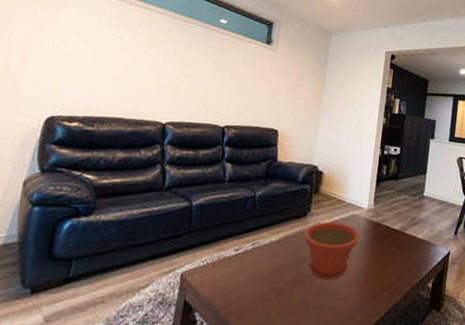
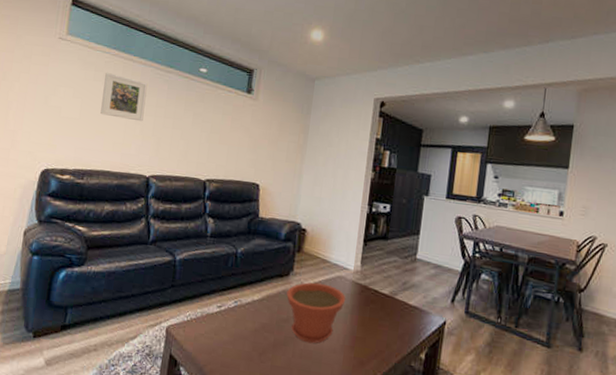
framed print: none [114,20,166,69] -> present [100,73,148,122]

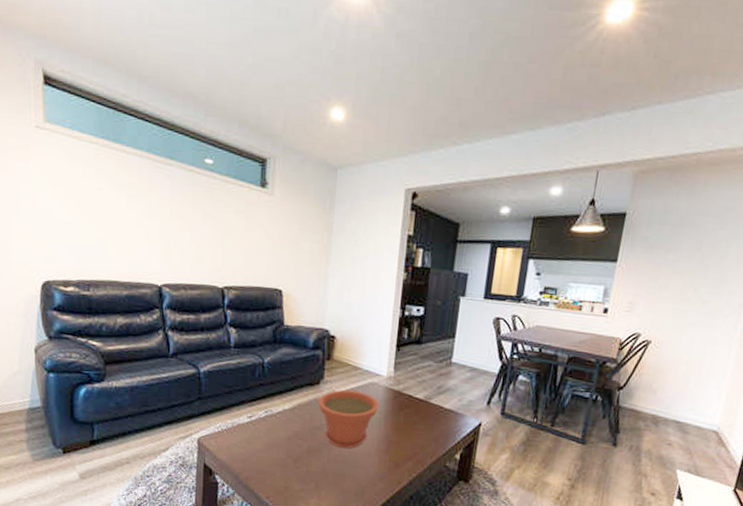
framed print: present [100,73,148,122] -> none [97,168,147,224]

